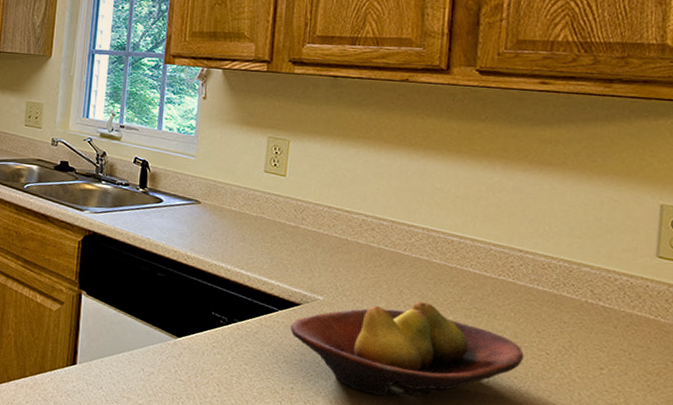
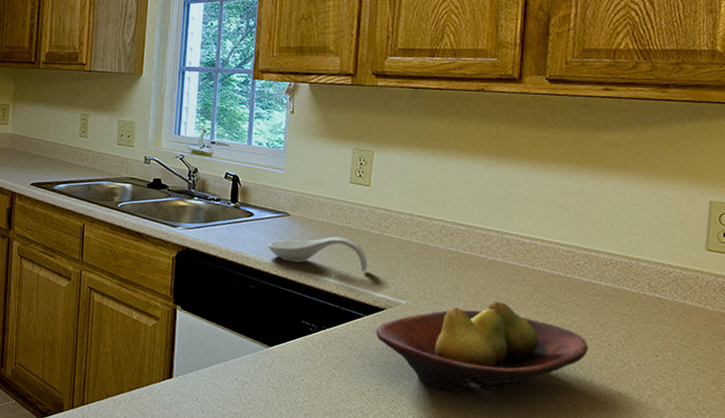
spoon rest: none [177,226,283,264] -> present [268,236,368,272]

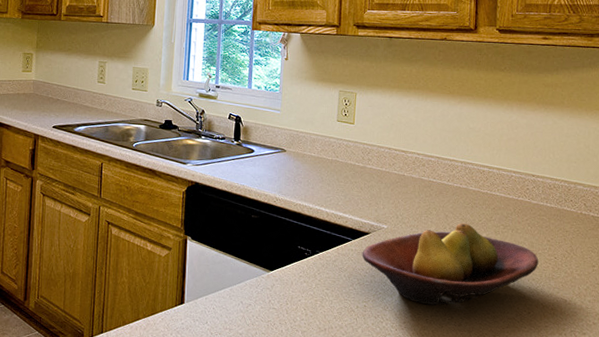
spoon rest: present [268,236,368,272] -> none [267,169,354,200]

